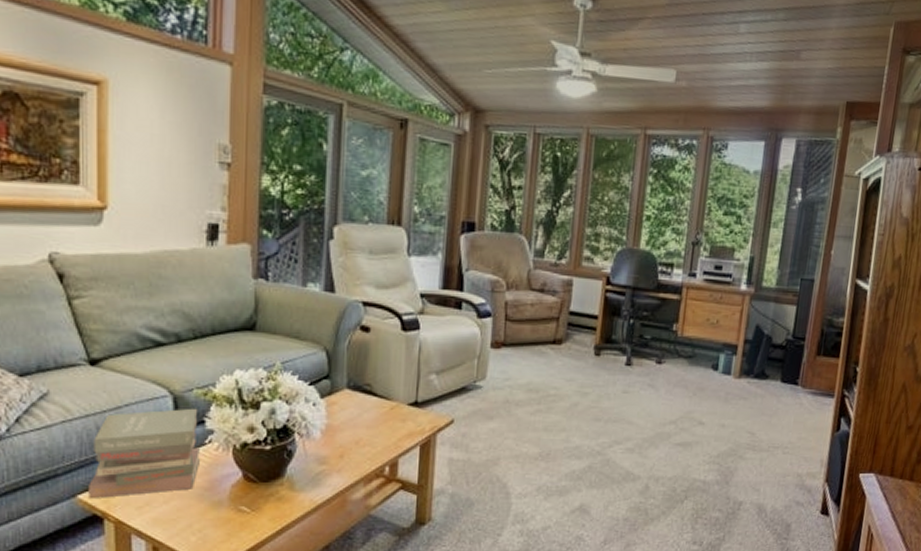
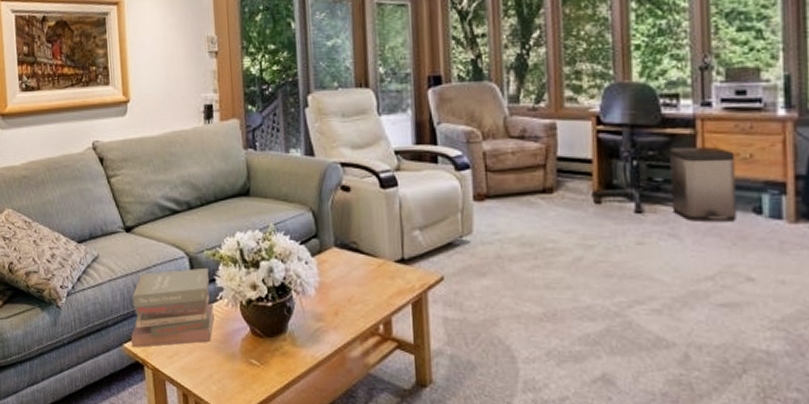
pedal bin: none [654,310,707,376] -> present [669,146,738,222]

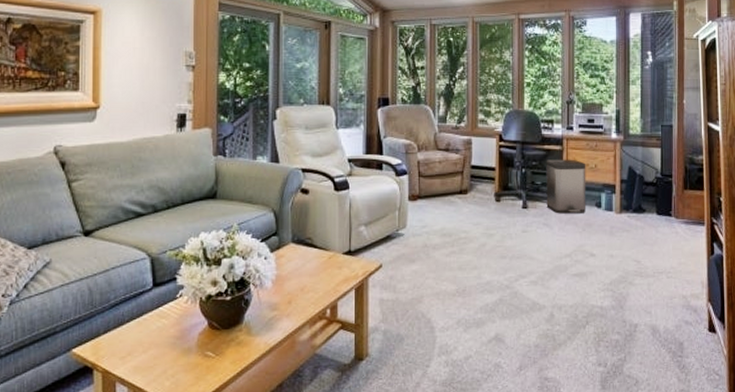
books: present [131,267,214,348] -> none [81,267,172,353]

